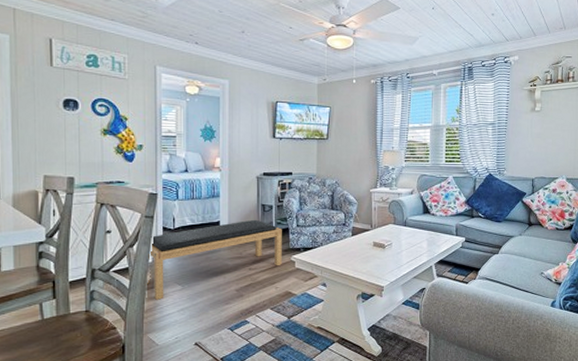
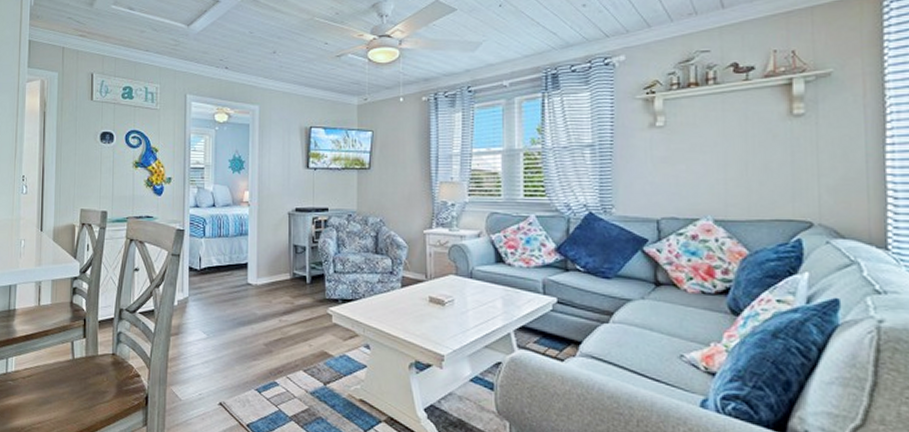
bench: present [144,219,282,300] -> none [169,262,317,348]

